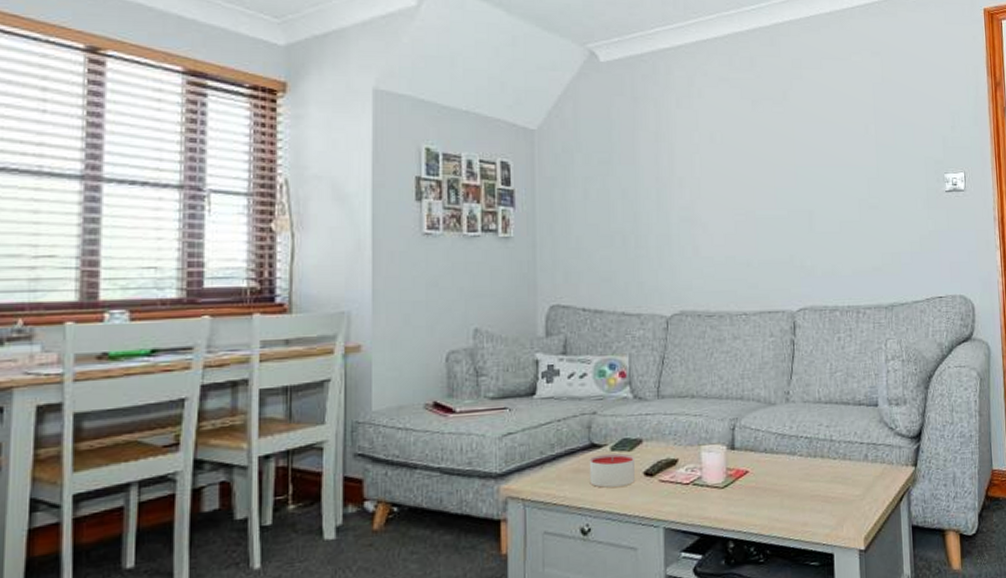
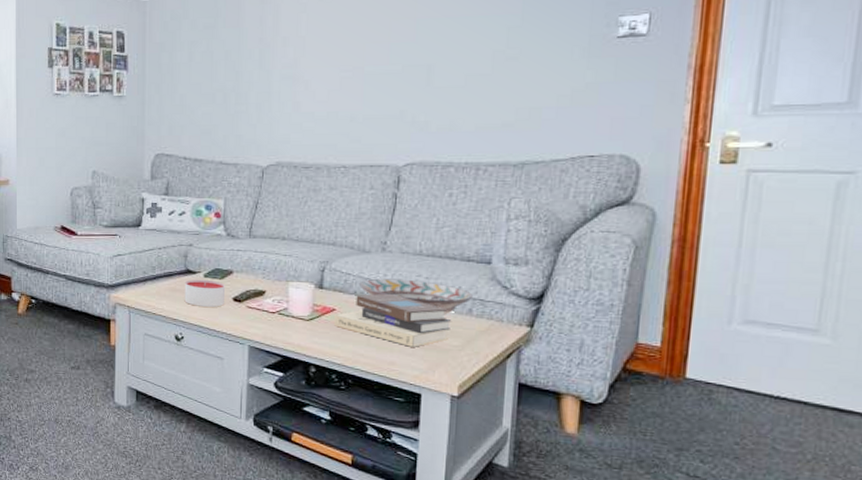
books: none [748,446,852,503] -> present [334,293,451,347]
decorative bowl: none [769,429,867,464] -> present [359,278,473,315]

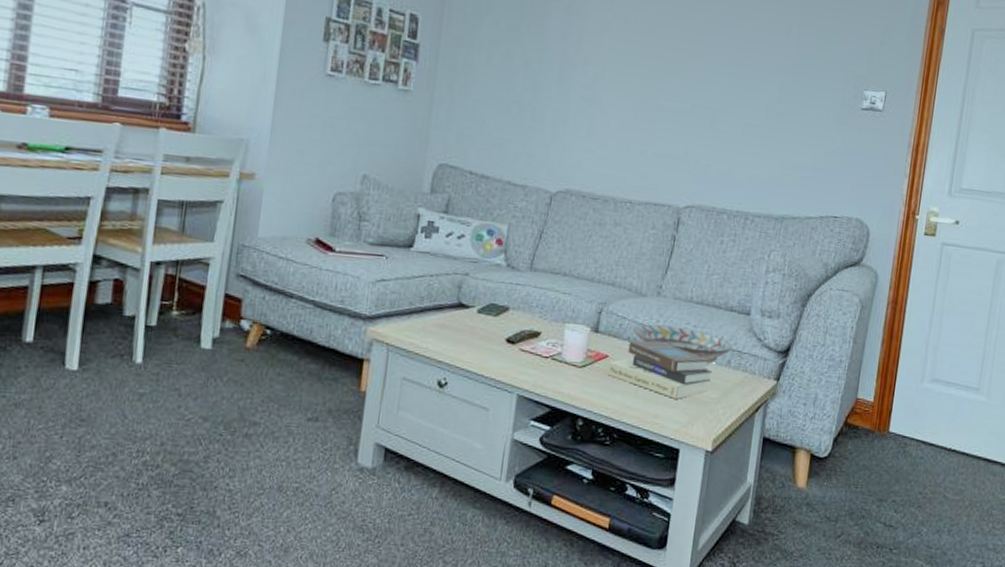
candle: present [184,279,226,308] -> none [452,314,500,349]

